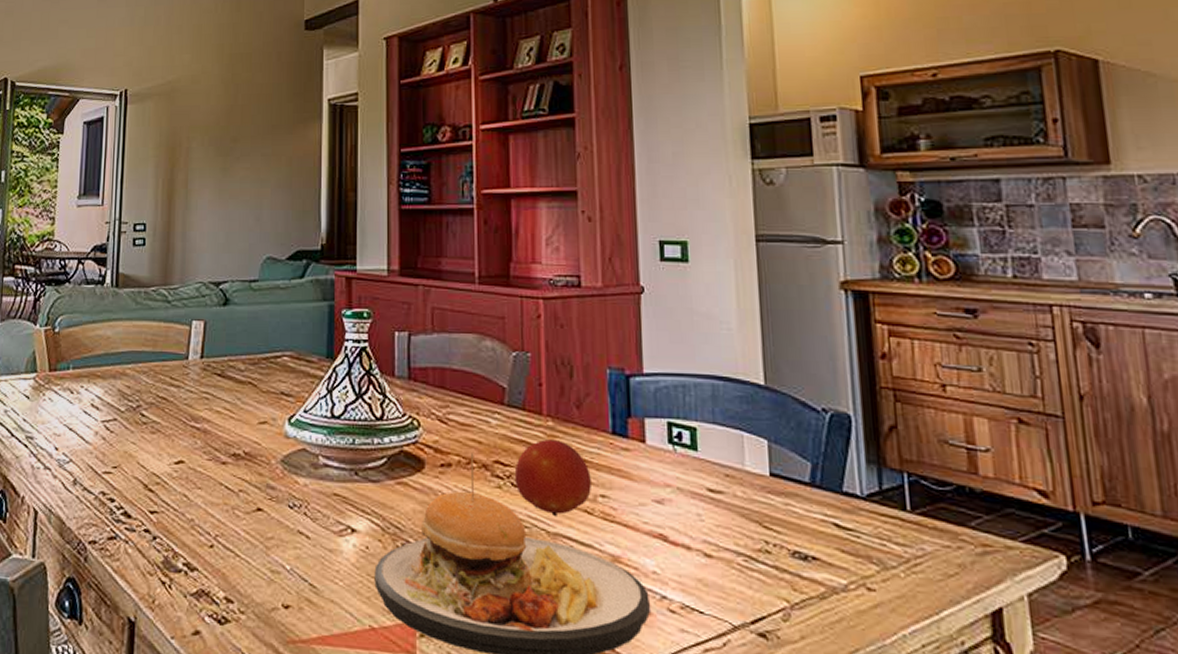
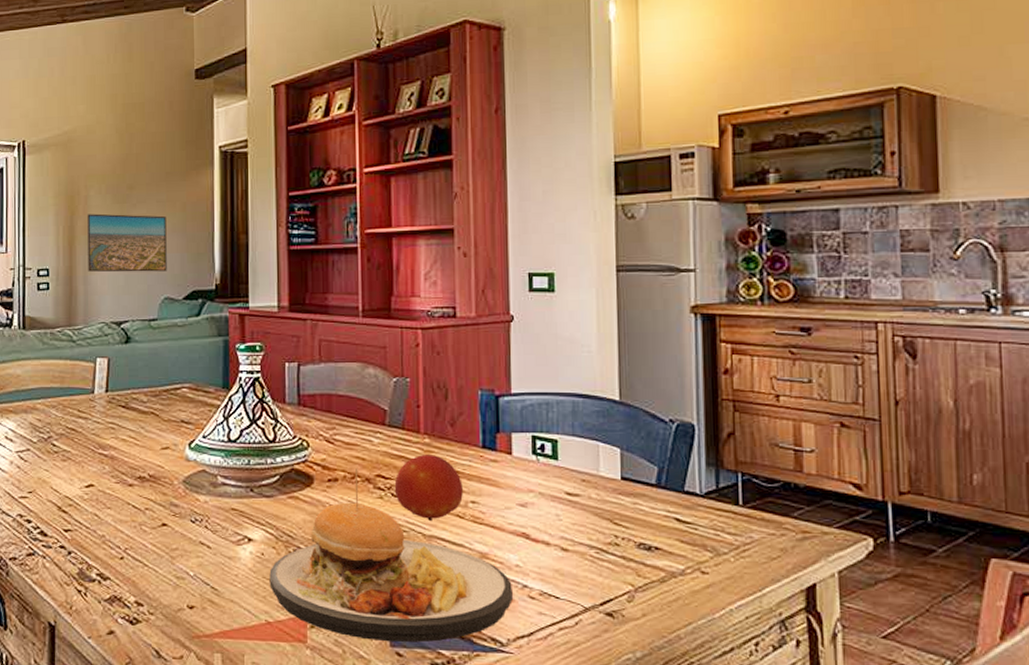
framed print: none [187,166,271,229] -> present [87,213,167,272]

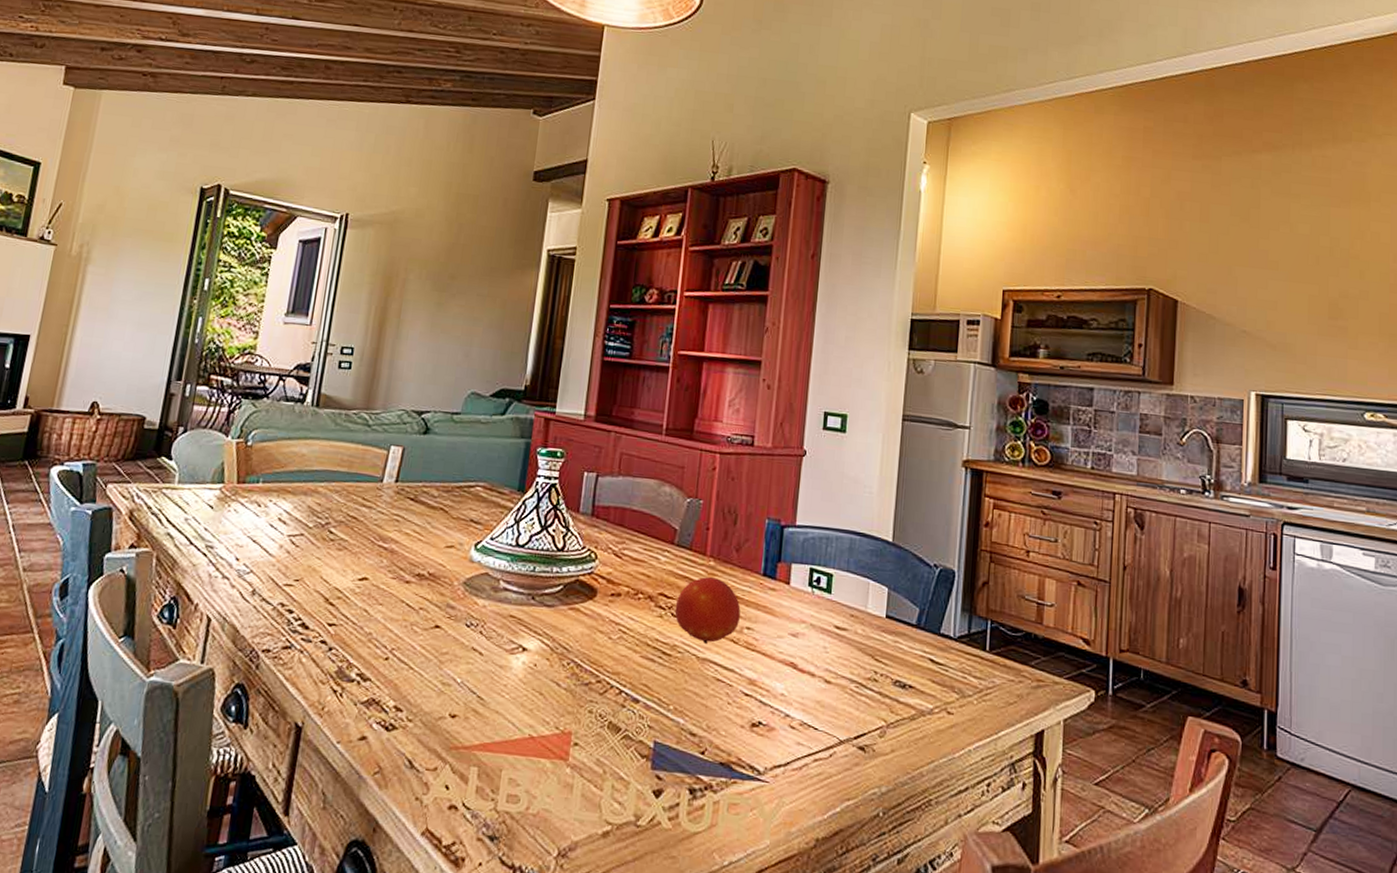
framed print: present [87,213,167,272] -> none [395,297,485,366]
plate: present [269,468,513,643] -> none [538,585,776,767]

